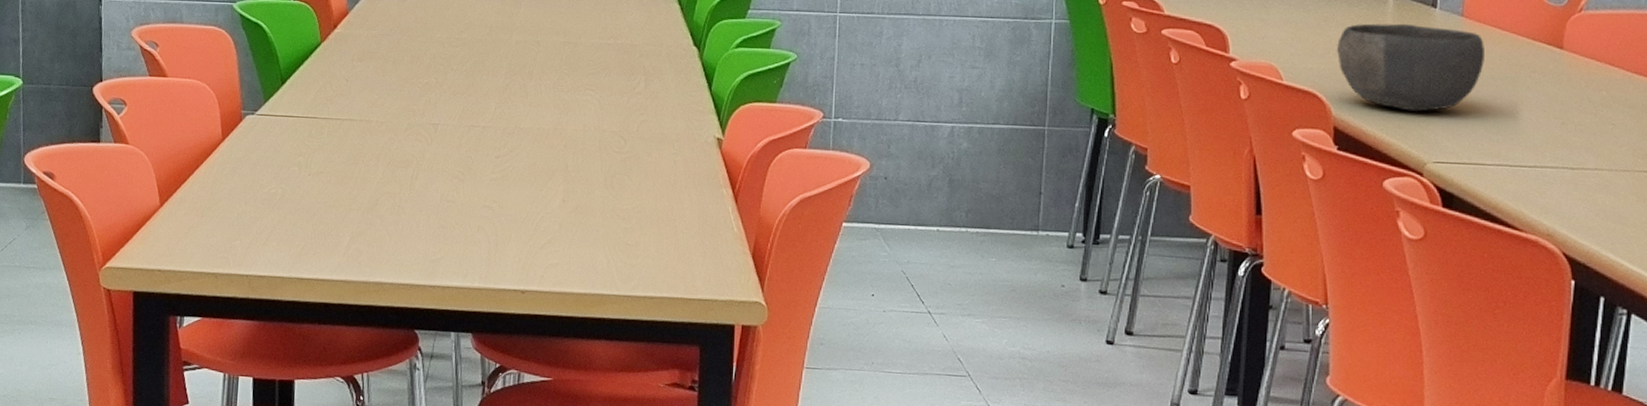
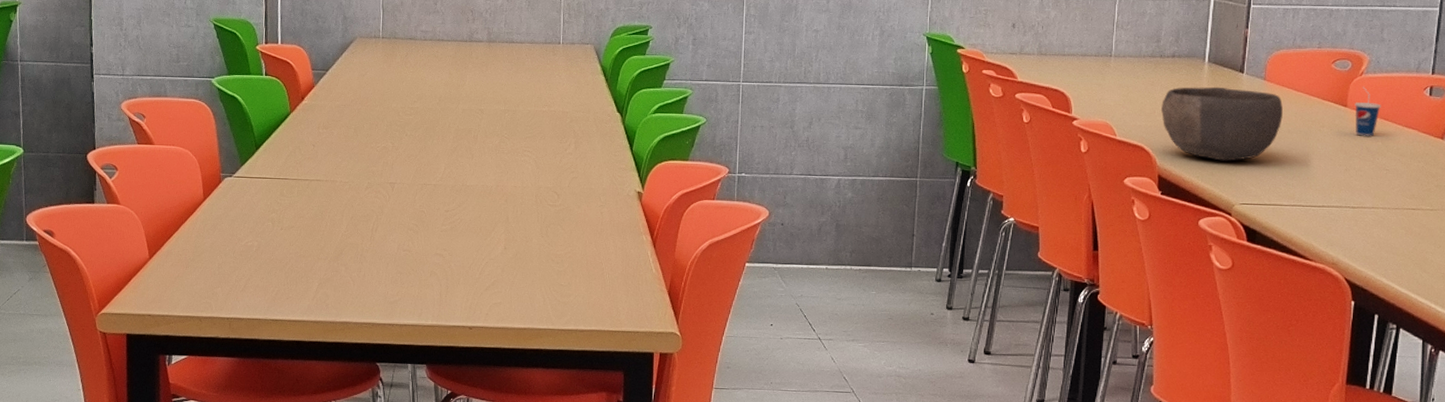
cup: none [1572,25,1605,84] -> present [1355,86,1381,136]

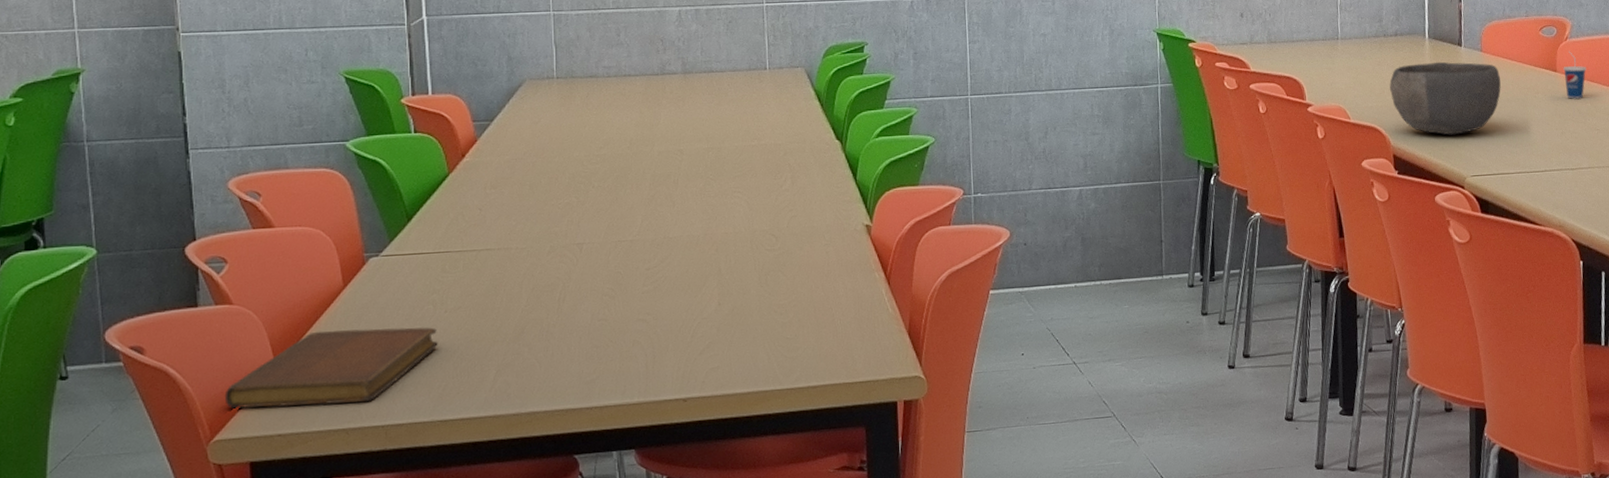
notebook: none [110,234,274,297] -> present [224,327,438,409]

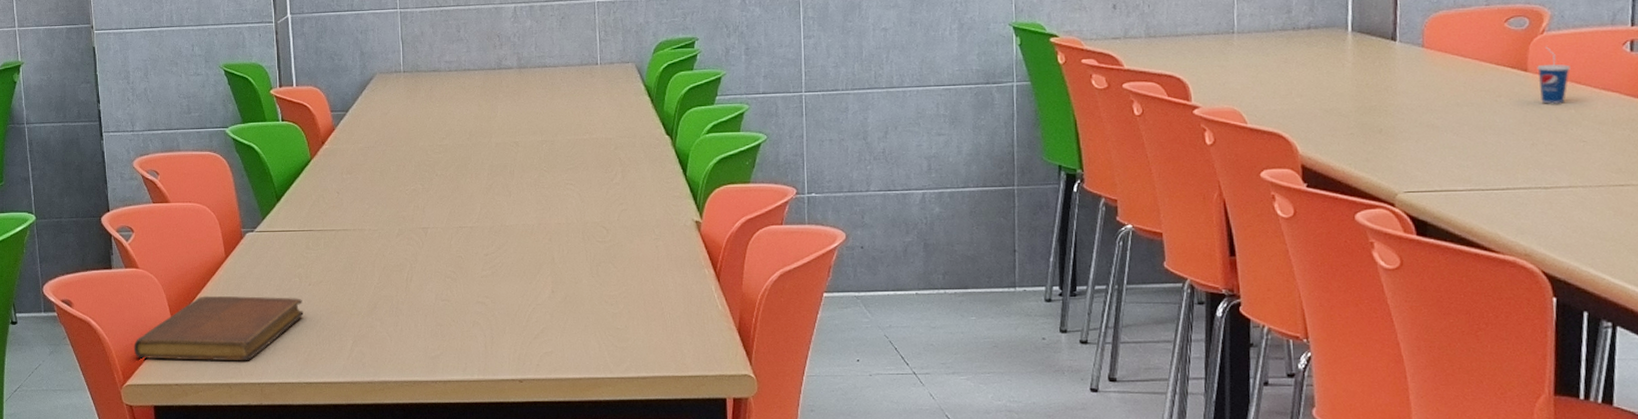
bowl: present [1389,61,1501,135] -> none [1298,58,1449,144]

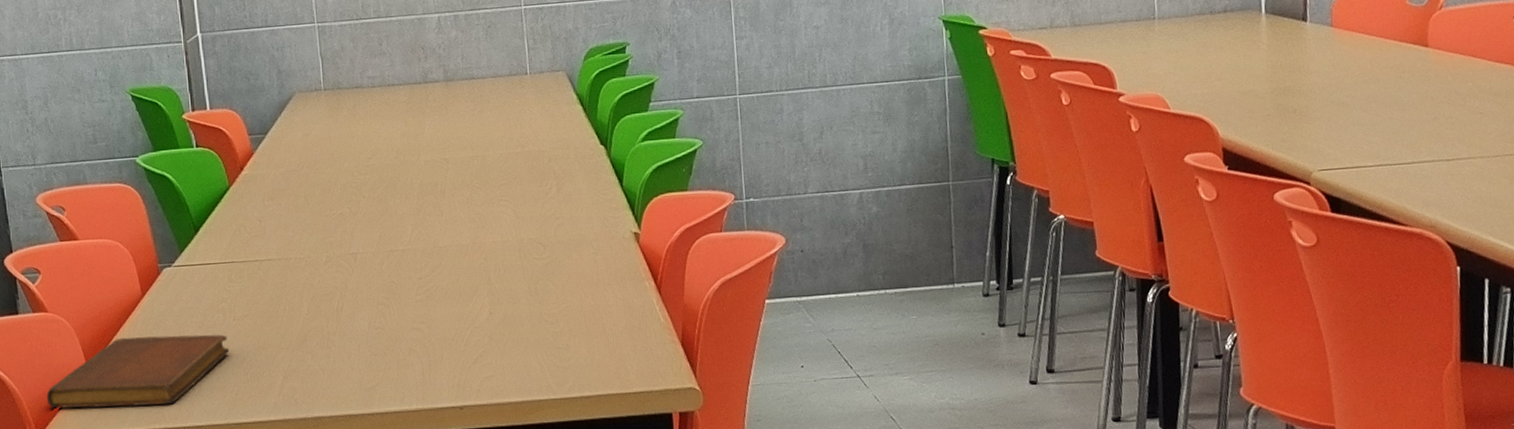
cup: present [1537,46,1570,104] -> none [1436,22,1467,78]

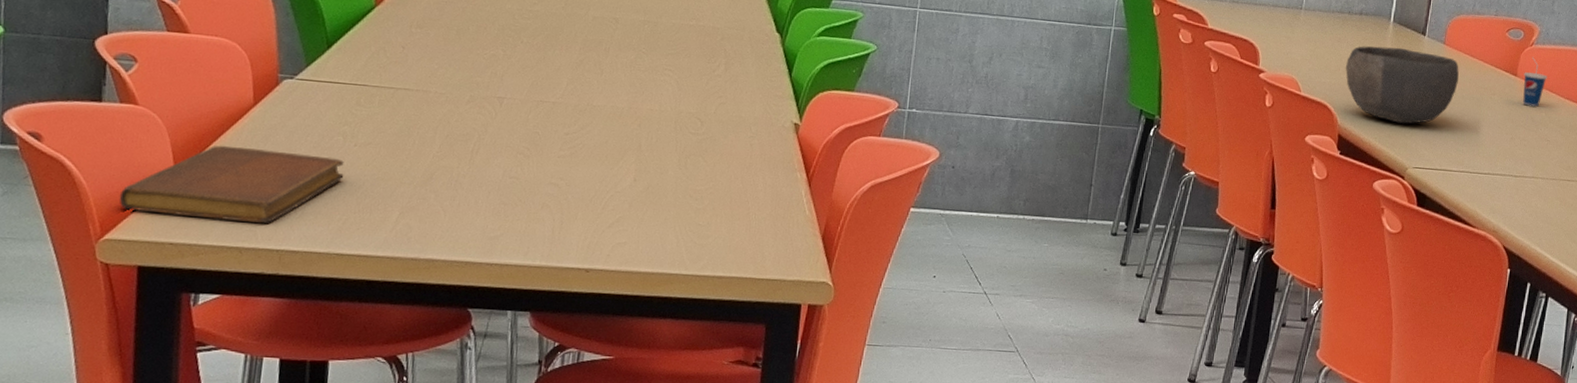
bowl: none [1217,40,1357,124] -> present [1345,45,1459,124]
cup: none [1436,22,1467,78] -> present [1522,57,1547,107]

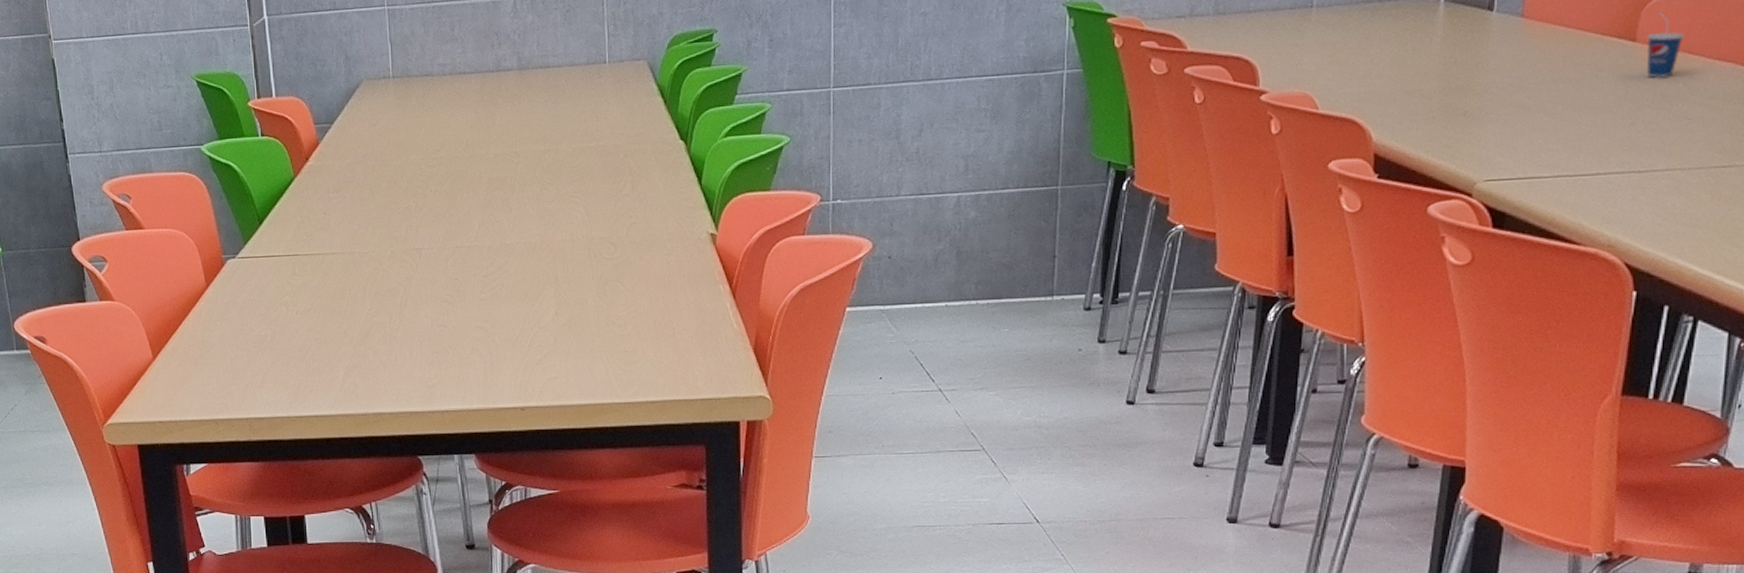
notebook: present [119,145,344,224] -> none [113,327,292,396]
bowl: present [1345,45,1459,124] -> none [1378,32,1546,128]

